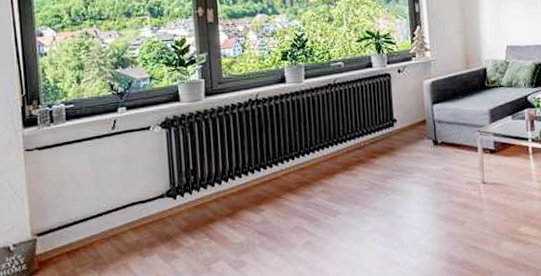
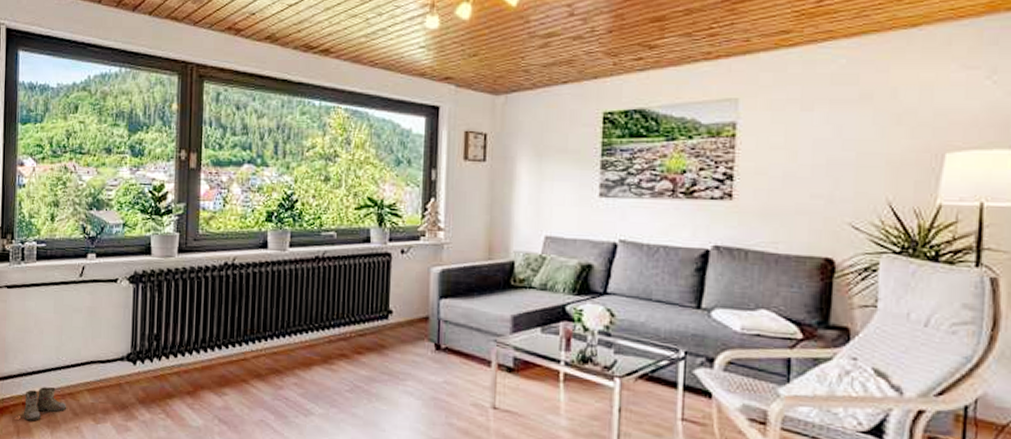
boots: none [65,232,113,268] -> present [20,386,67,421]

